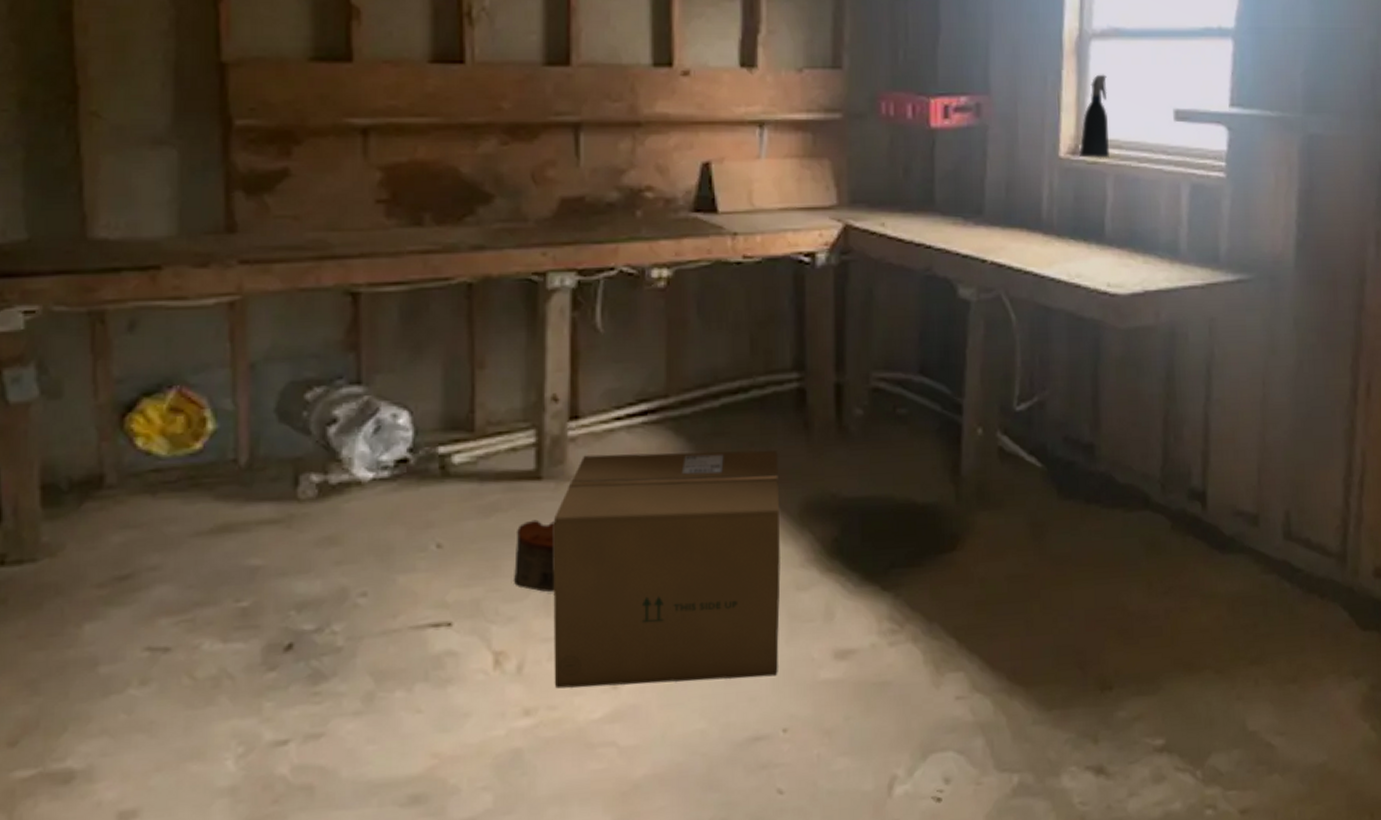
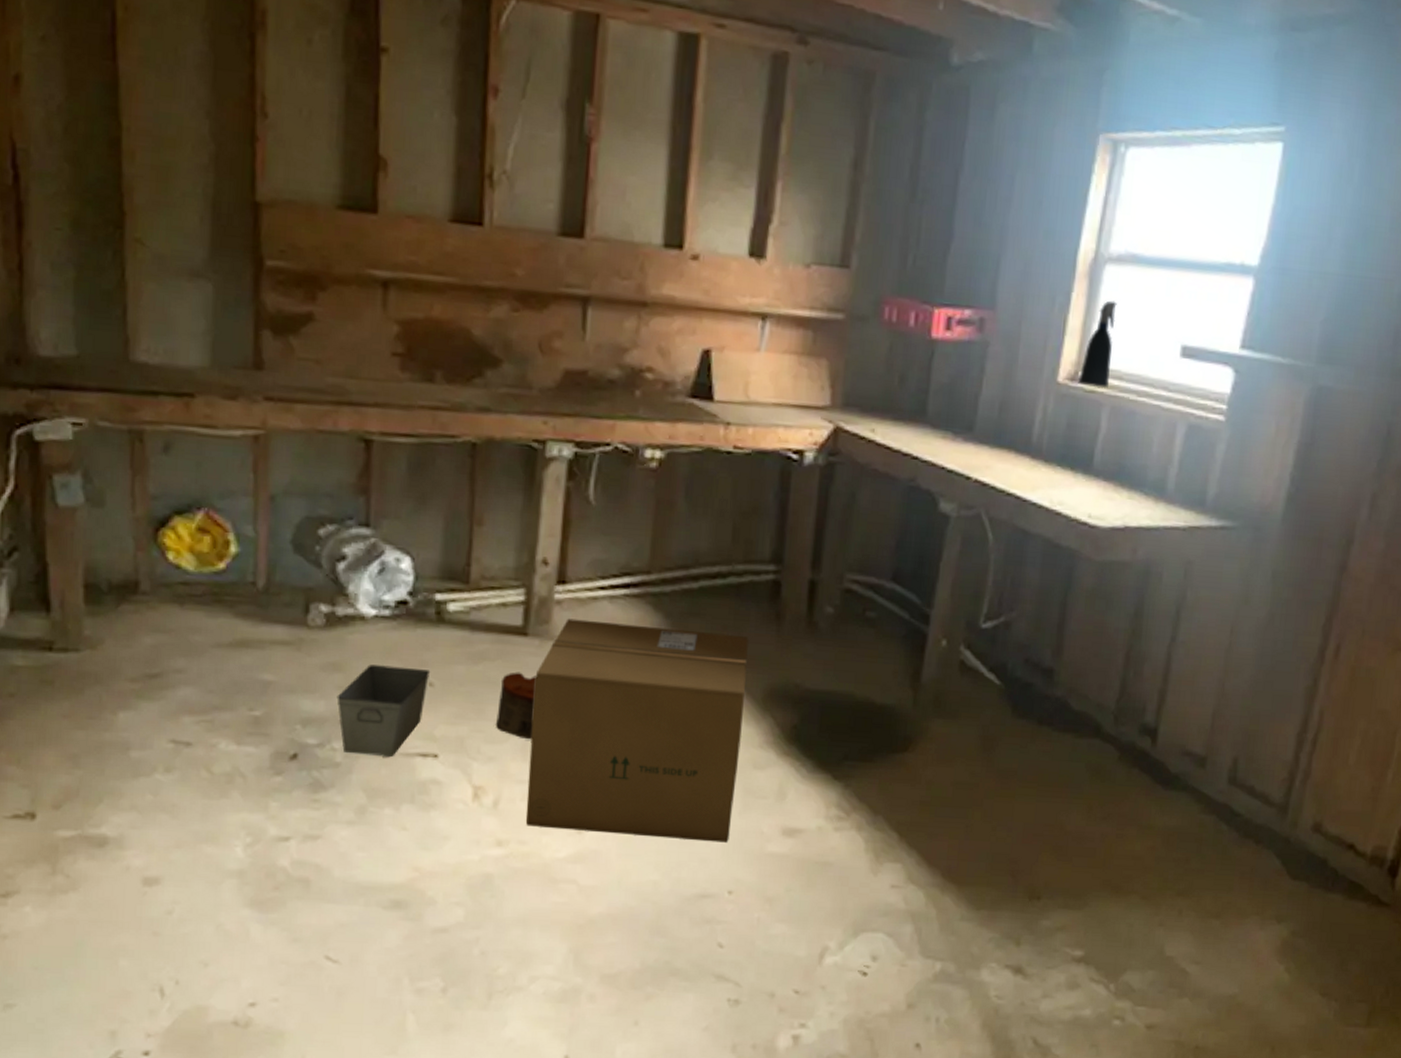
storage bin: none [334,530,438,635] -> present [337,664,431,757]

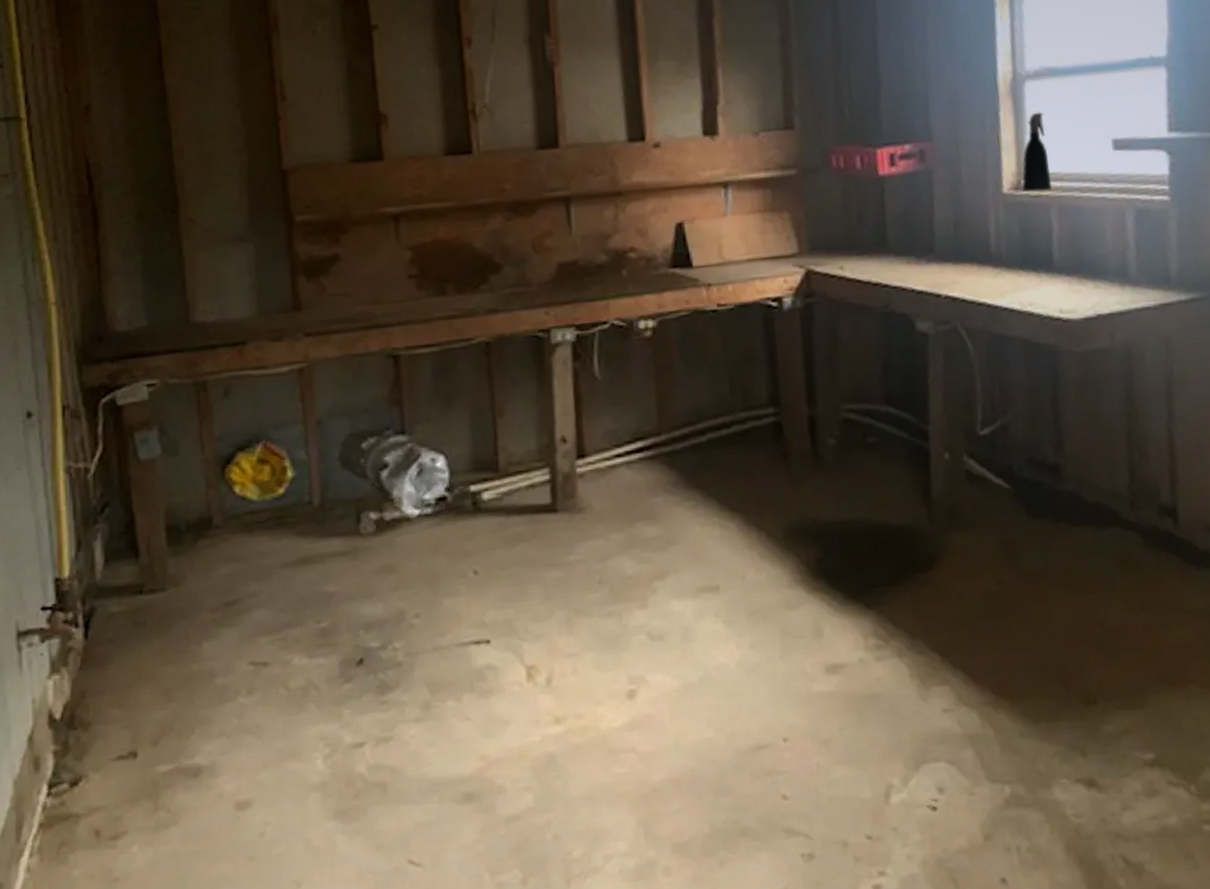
storage bin: present [337,664,431,757] -> none [393,559,474,651]
can: present [496,672,536,739] -> none [538,547,574,612]
box: present [525,618,749,843] -> none [569,480,775,700]

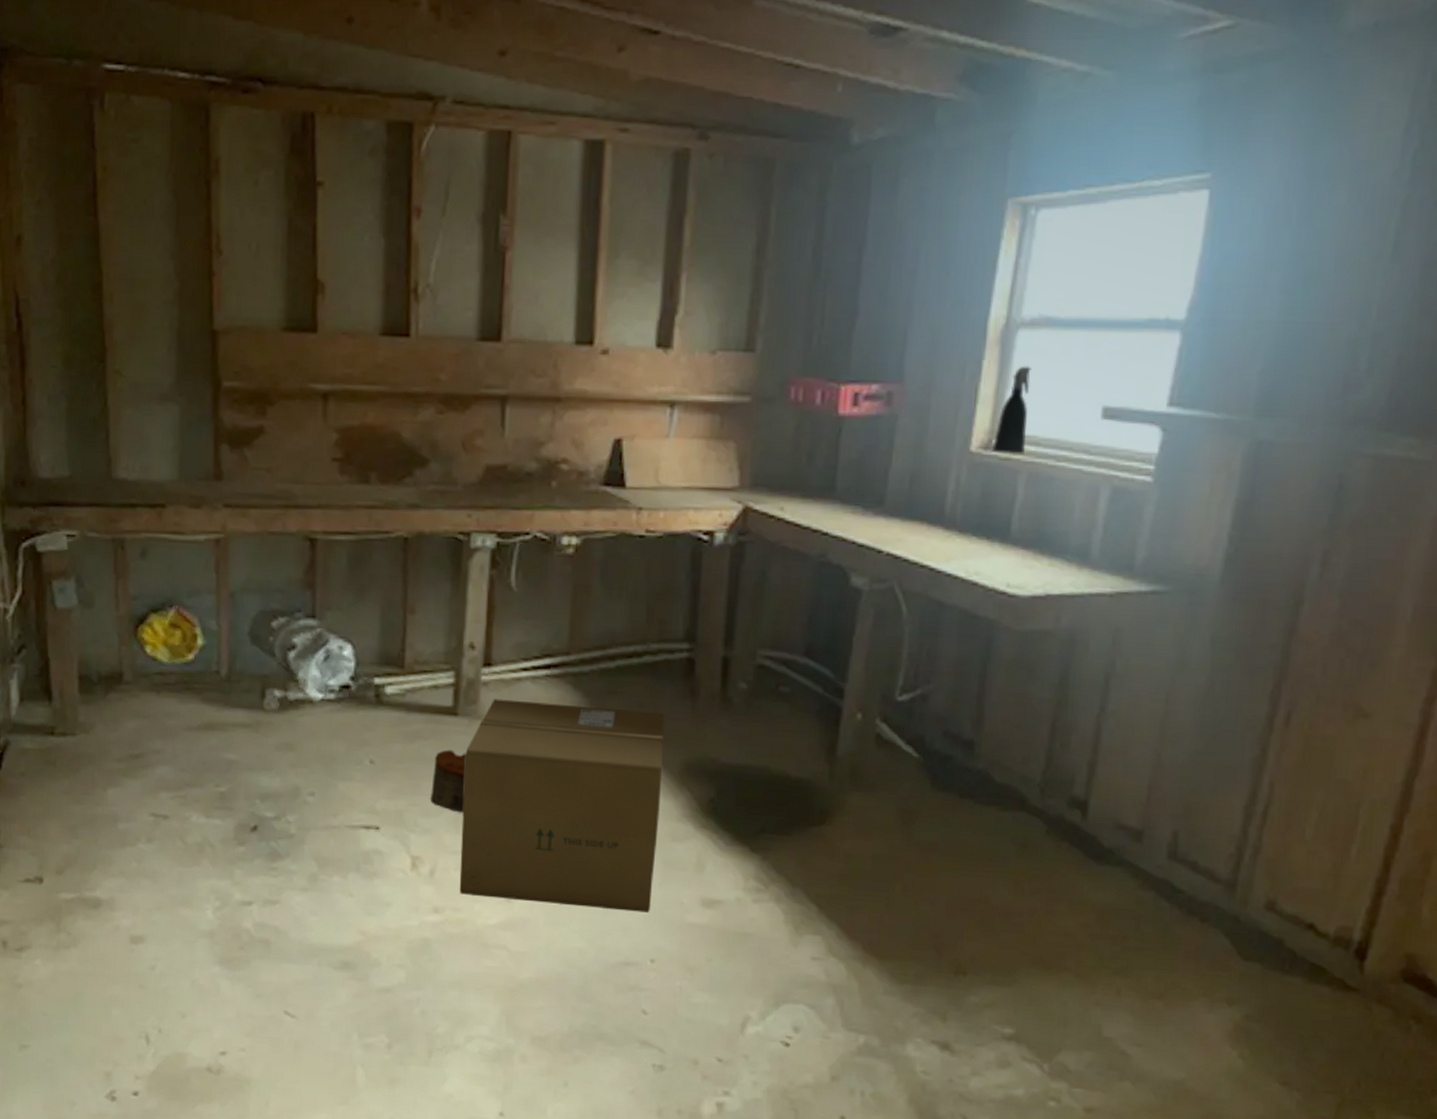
can: none [538,547,574,612] -> present [431,749,466,812]
box: none [569,480,775,700] -> present [459,699,665,913]

